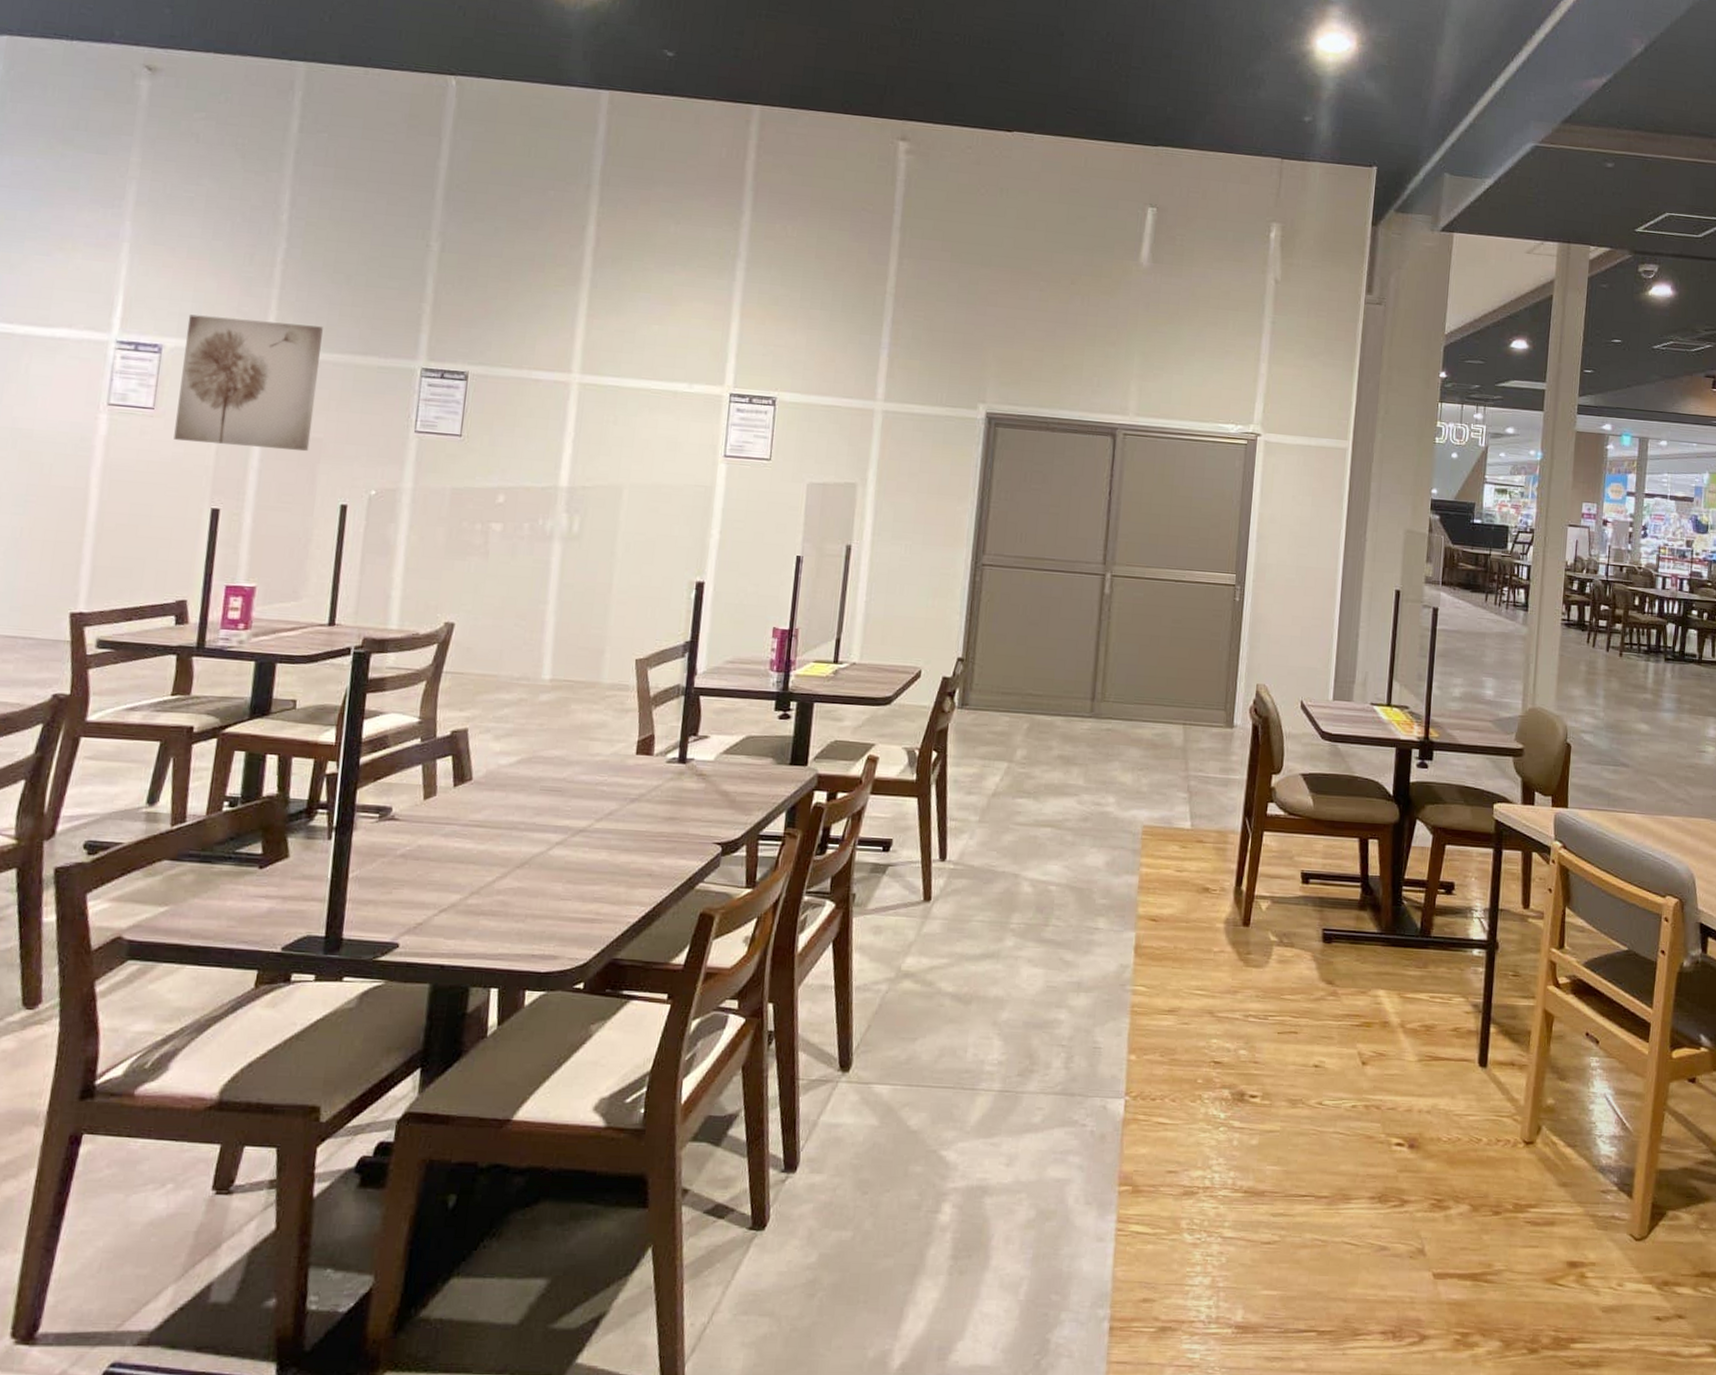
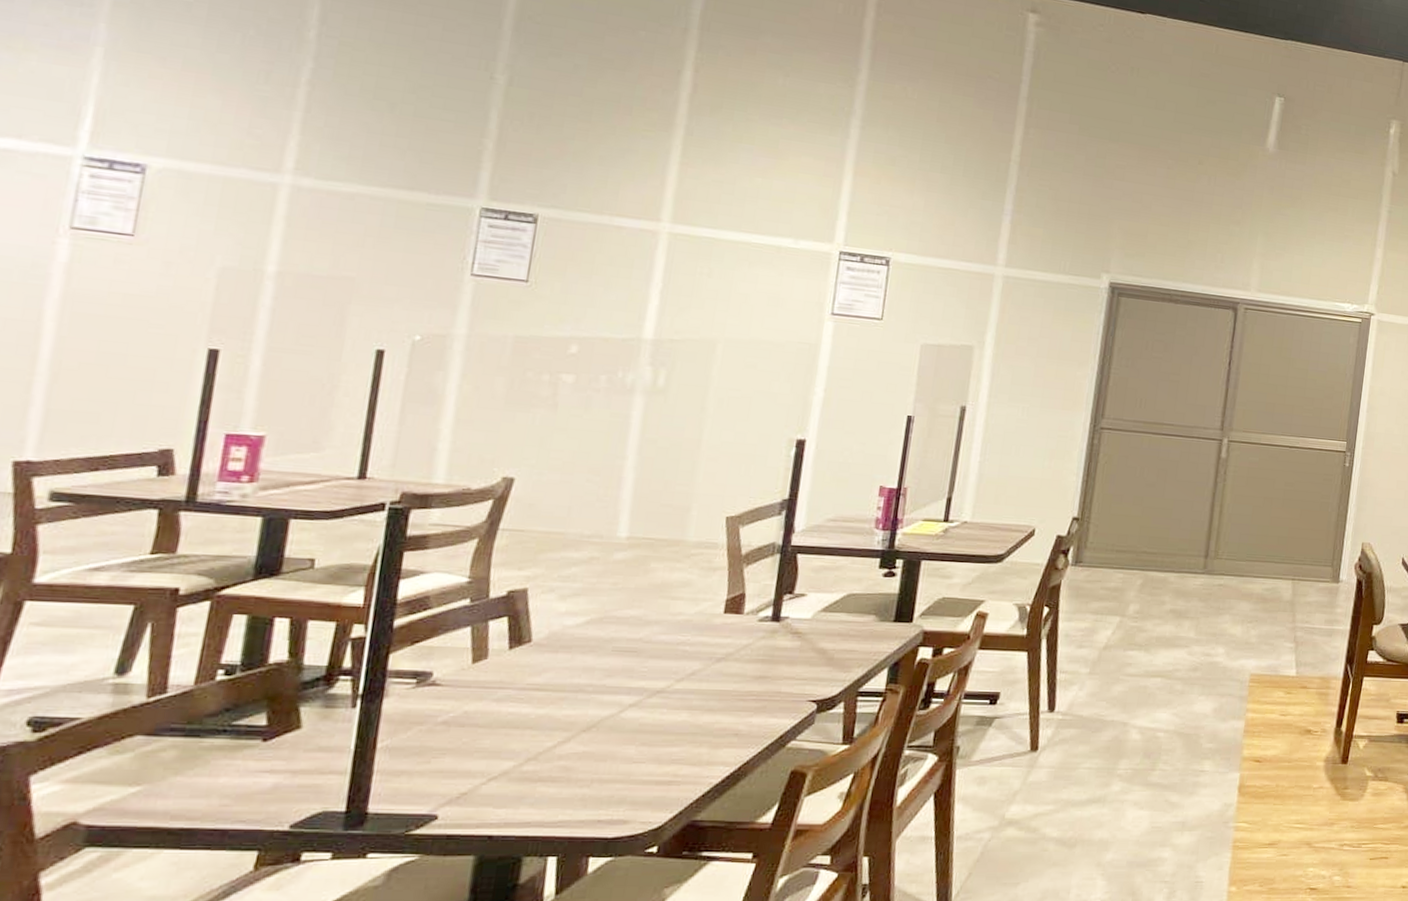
wall art: present [174,314,323,452] -> none [159,133,359,291]

